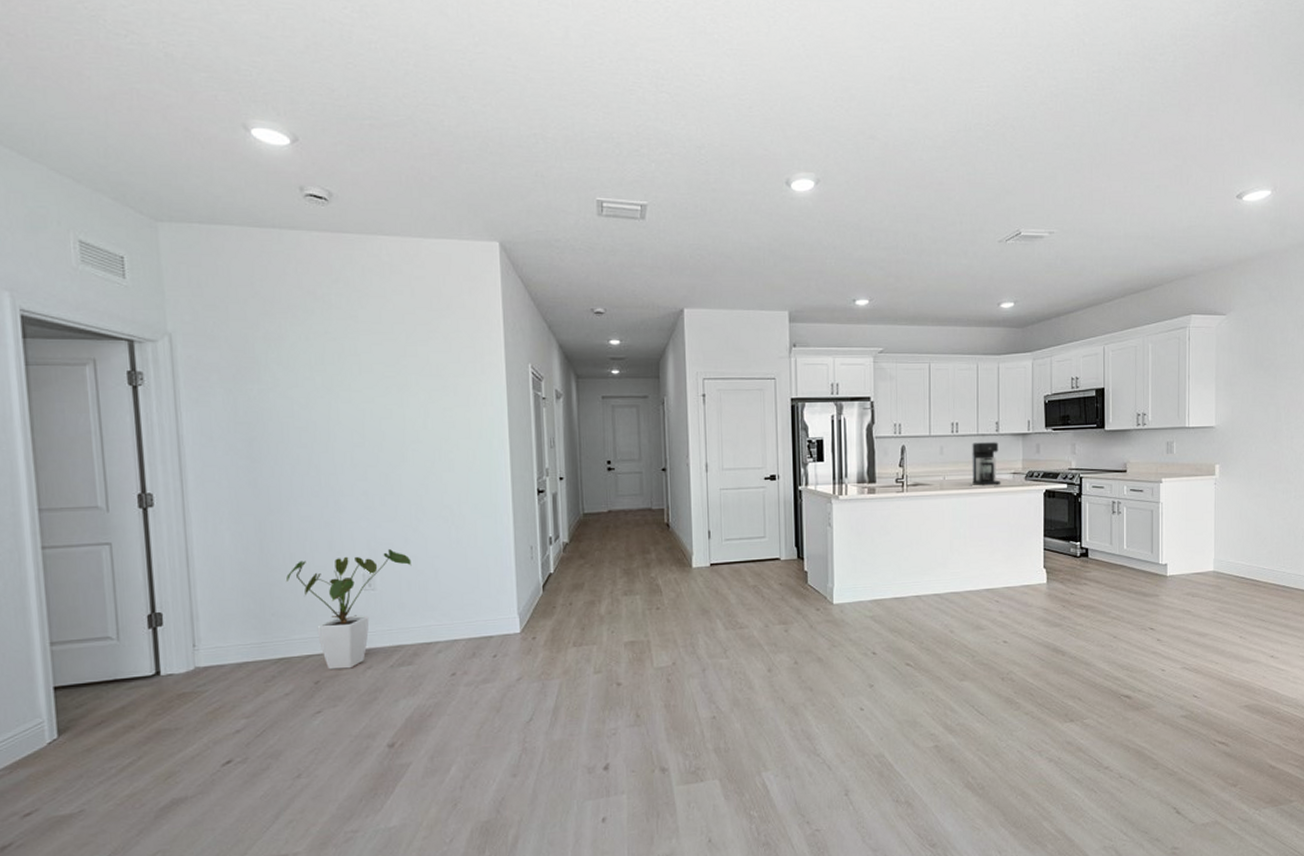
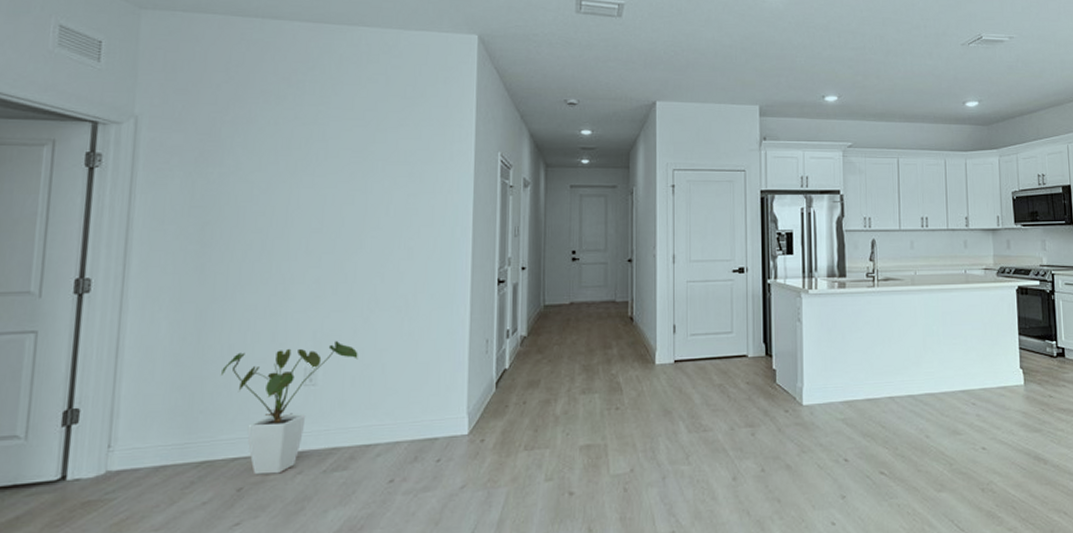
coffee maker: present [972,442,1001,486] -> none [942,237,973,282]

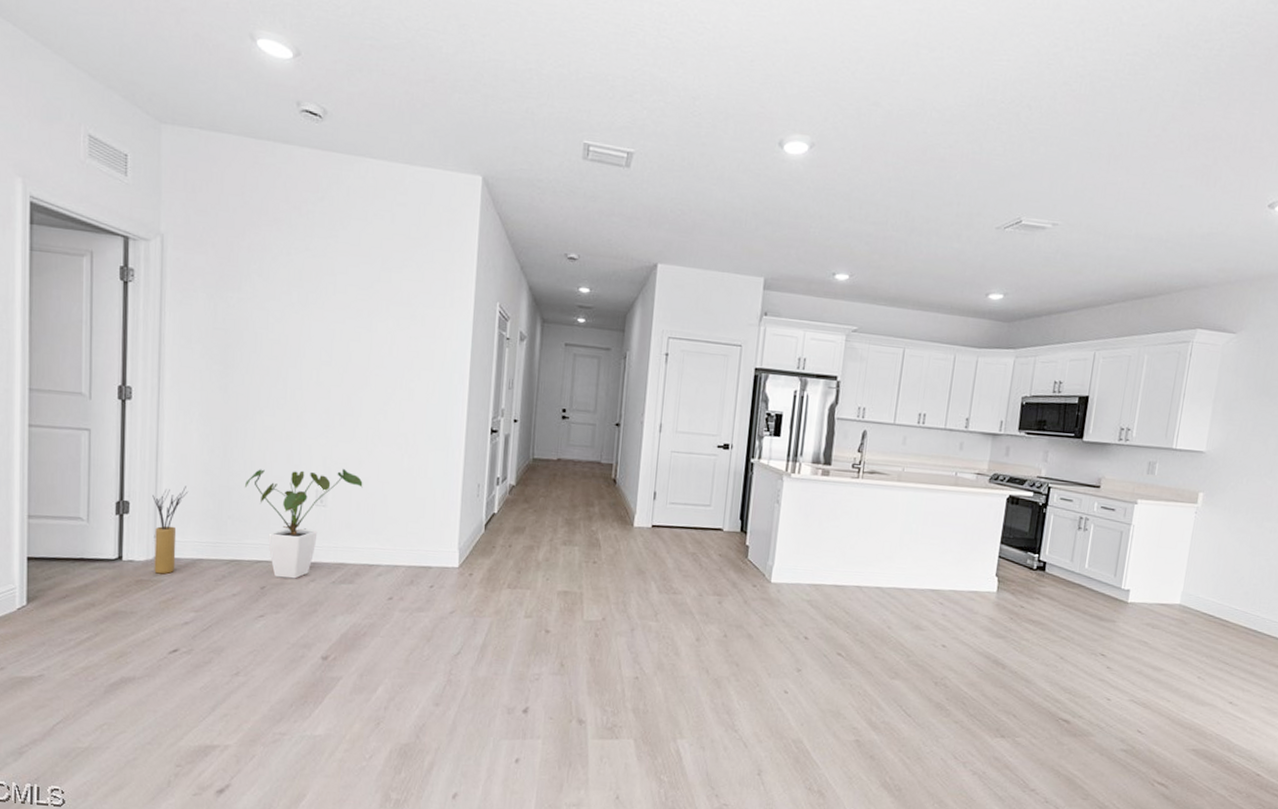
vase: none [106,382,154,491] -> present [152,485,189,575]

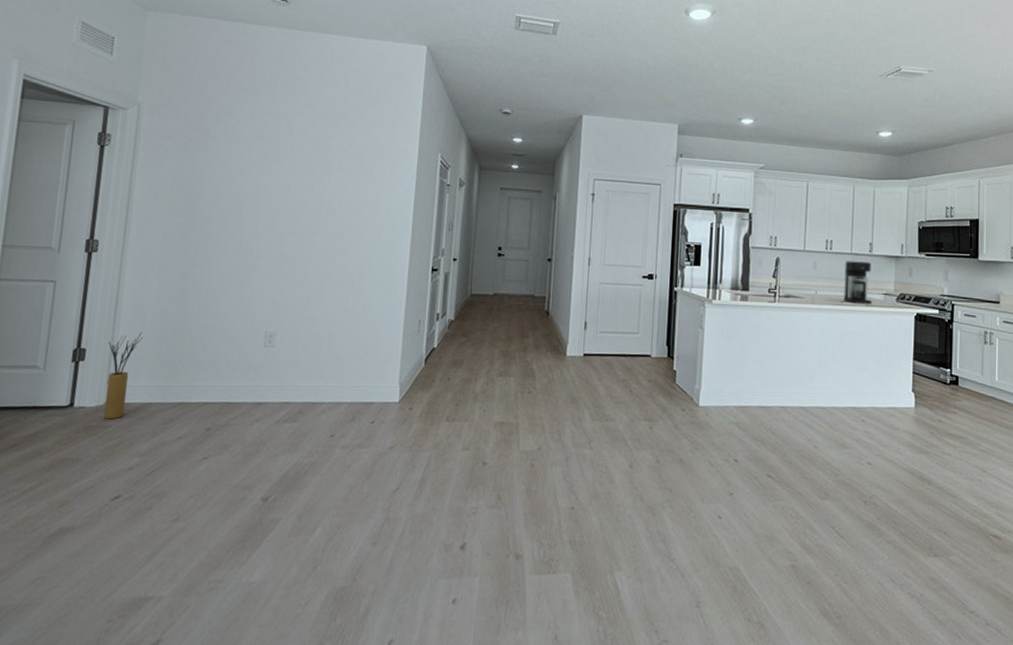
house plant: present [244,469,363,579] -> none [197,310,310,420]
coffee maker: none [932,436,966,485] -> present [843,261,873,305]

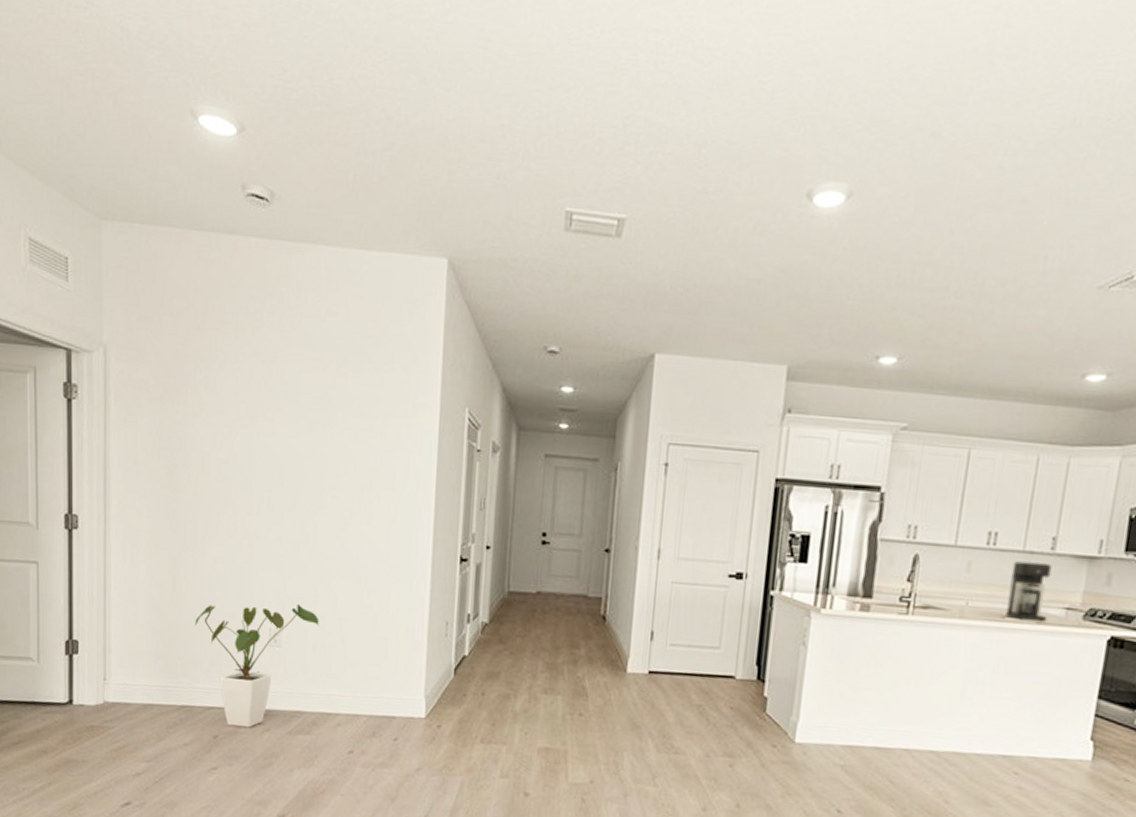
vase: present [103,331,144,420] -> none [101,623,138,721]
house plant: none [197,310,310,420] -> present [194,605,319,728]

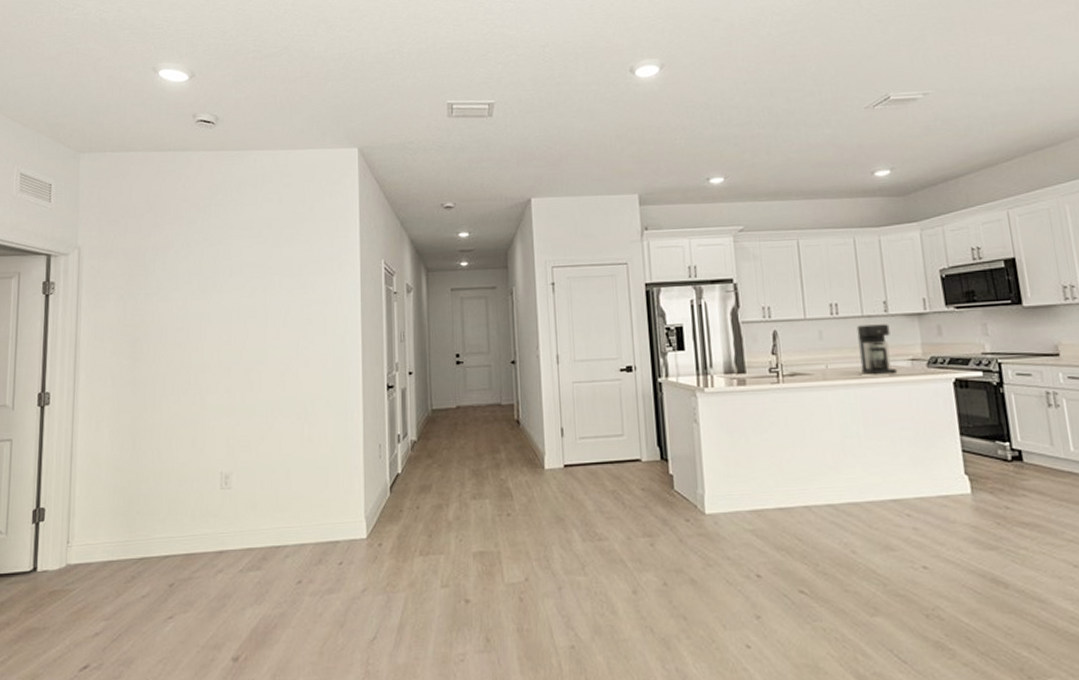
house plant: present [194,605,319,728] -> none [152,447,266,572]

